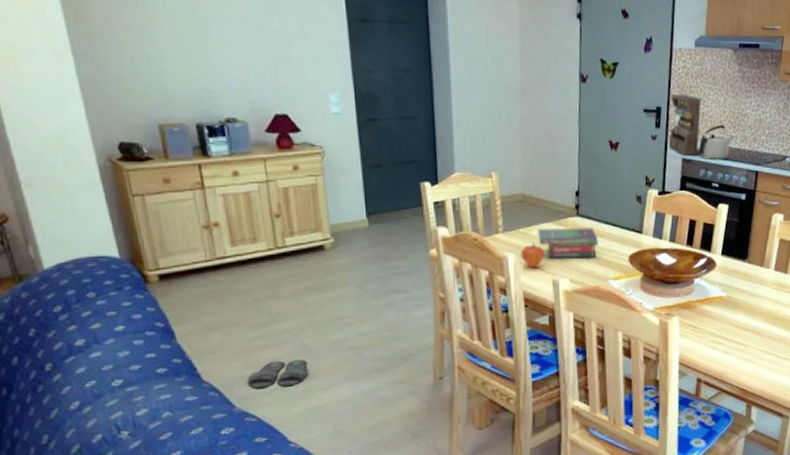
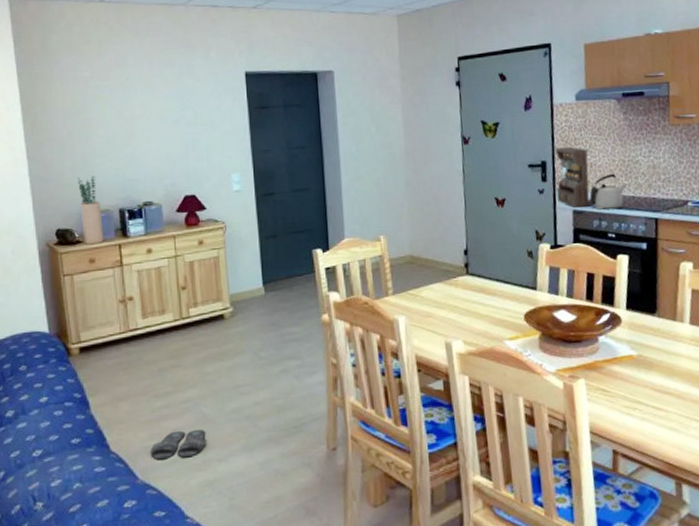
vase: none [141,82,181,163] -> present [77,176,105,245]
fruit: present [520,243,545,269] -> none [411,304,436,331]
books: present [537,227,598,259] -> none [427,286,491,320]

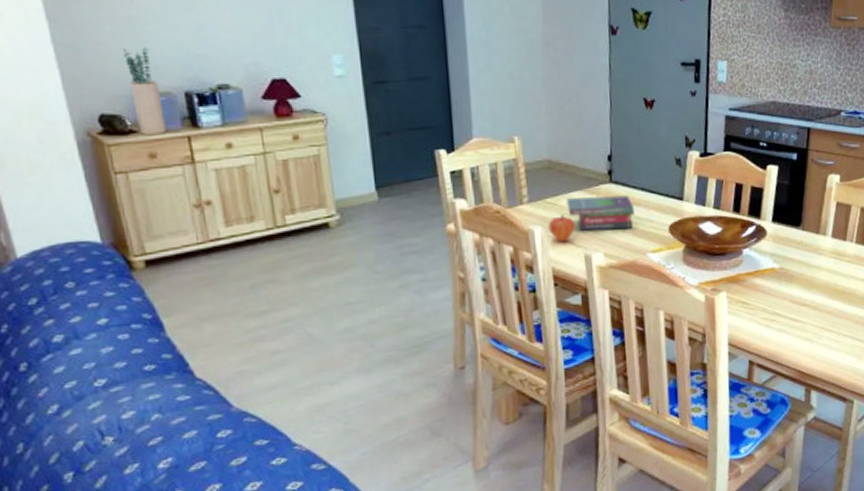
slippers: present [150,428,208,460] -> none [245,350,315,386]
fruit: none [411,304,436,331] -> present [548,214,575,243]
books: none [427,286,491,320] -> present [566,195,634,231]
spice rack: present [555,146,590,208] -> none [709,44,745,113]
kettle: present [589,173,628,210] -> none [743,77,783,116]

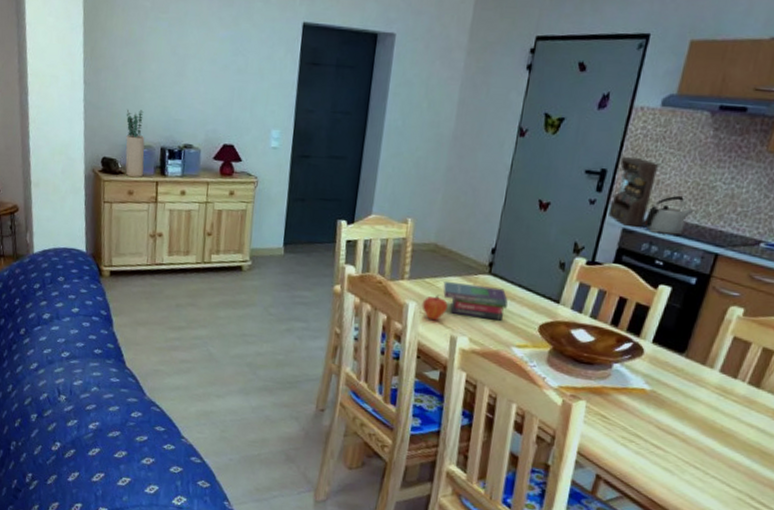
spice rack: none [709,44,745,113] -> present [608,157,658,227]
kettle: none [743,77,783,116] -> present [644,195,695,236]

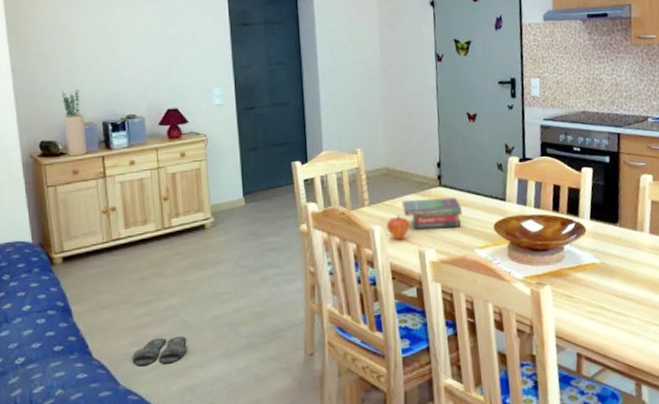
slippers: none [159,361,210,388] -> present [132,335,189,367]
spice rack: present [608,157,658,227] -> none [524,64,556,123]
kettle: present [644,195,695,236] -> none [556,90,592,125]

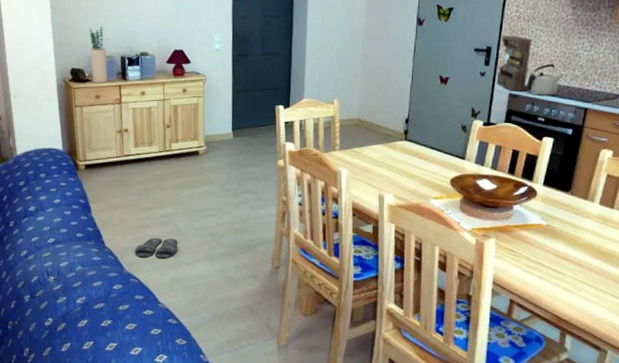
fruit: present [386,215,410,240] -> none [352,161,374,183]
books: present [401,197,462,230] -> none [368,150,423,178]
spice rack: none [524,64,556,123] -> present [496,35,531,91]
kettle: none [556,90,592,125] -> present [525,63,565,96]

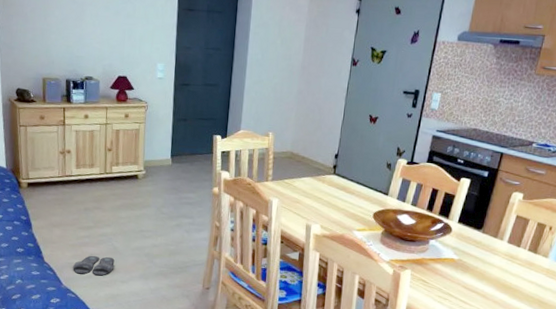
vase: present [89,26,108,84] -> none [35,48,53,106]
spice rack: present [496,35,531,91] -> none [421,80,457,134]
kettle: present [525,63,565,96] -> none [448,109,485,140]

